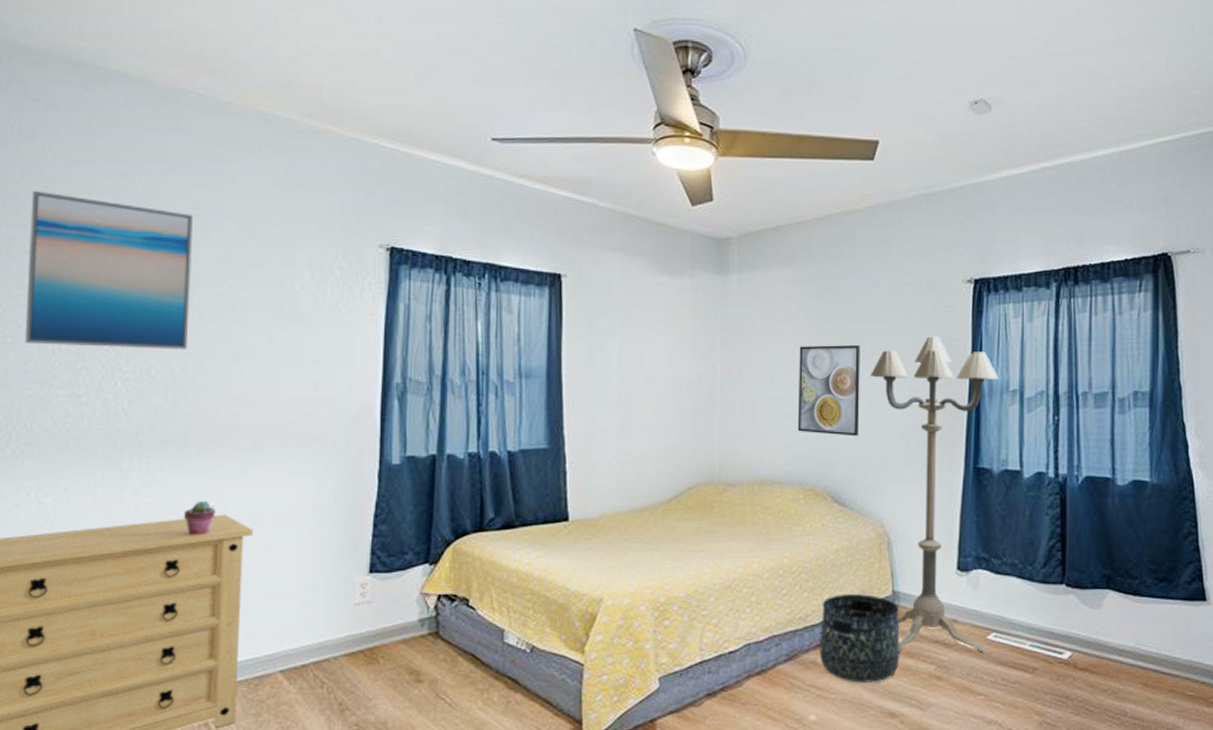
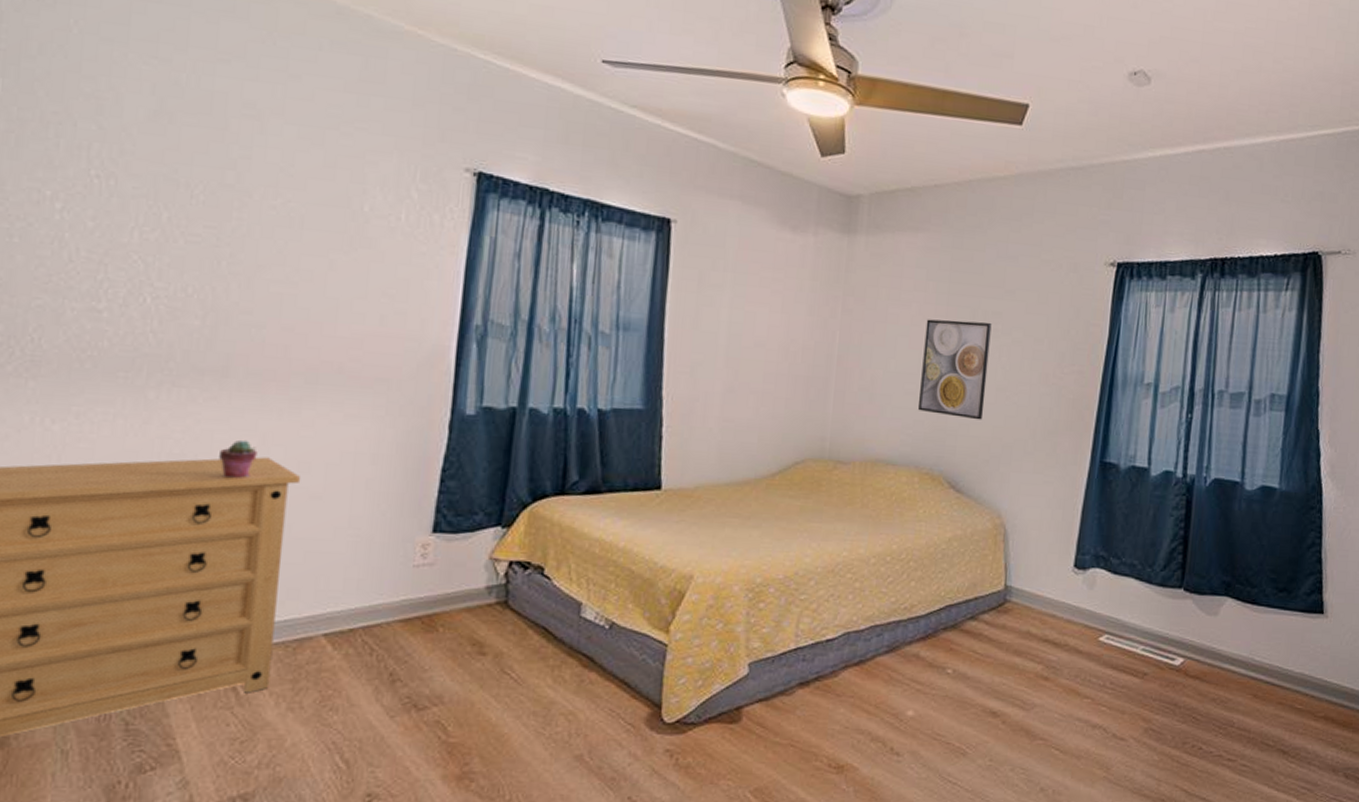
wall art: present [24,190,193,350] -> none [34,67,247,268]
basket: present [820,594,900,683] -> none [923,586,1010,680]
floor lamp: present [871,336,998,654] -> none [1000,319,1133,656]

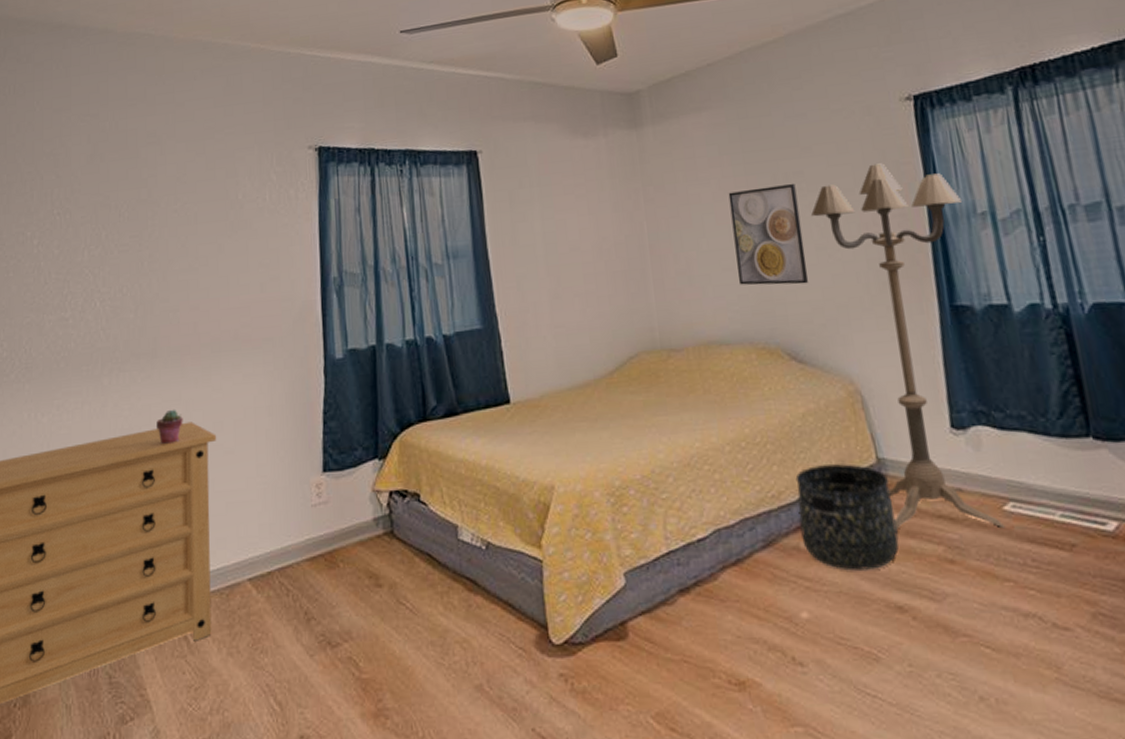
basket: none [923,586,1010,680] -> present [795,464,899,571]
floor lamp: none [1000,319,1133,656] -> present [811,163,1006,530]

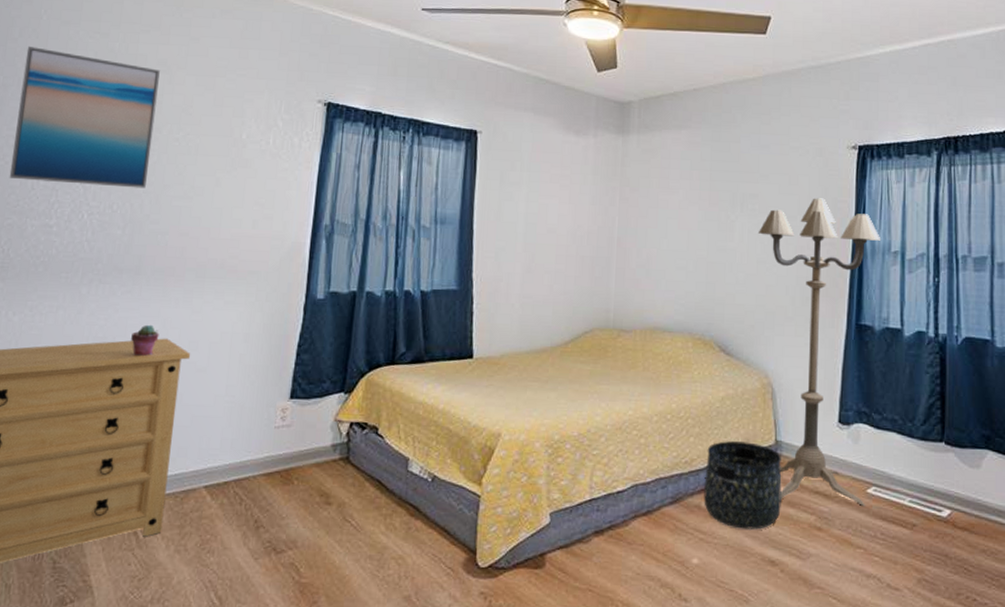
wall art: none [23,139,152,276] -> present [9,46,160,189]
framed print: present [728,183,808,285] -> none [688,203,750,290]

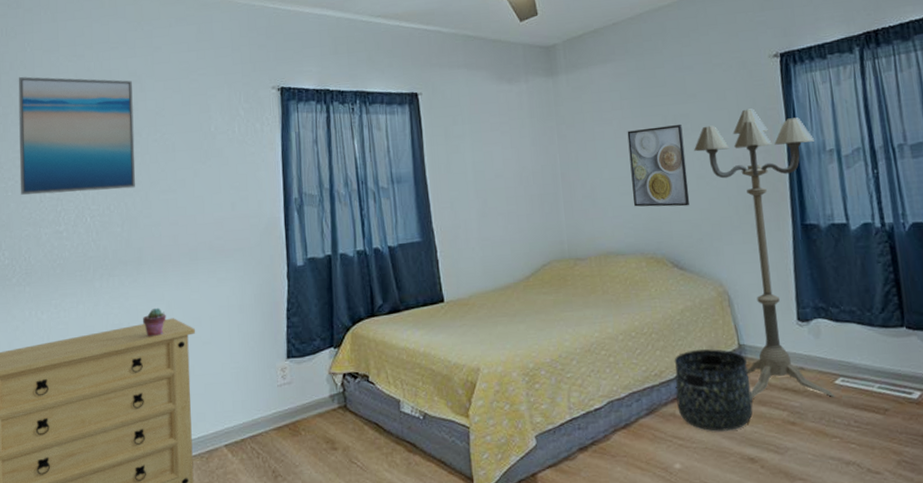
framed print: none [688,203,750,290] -> present [627,124,690,207]

